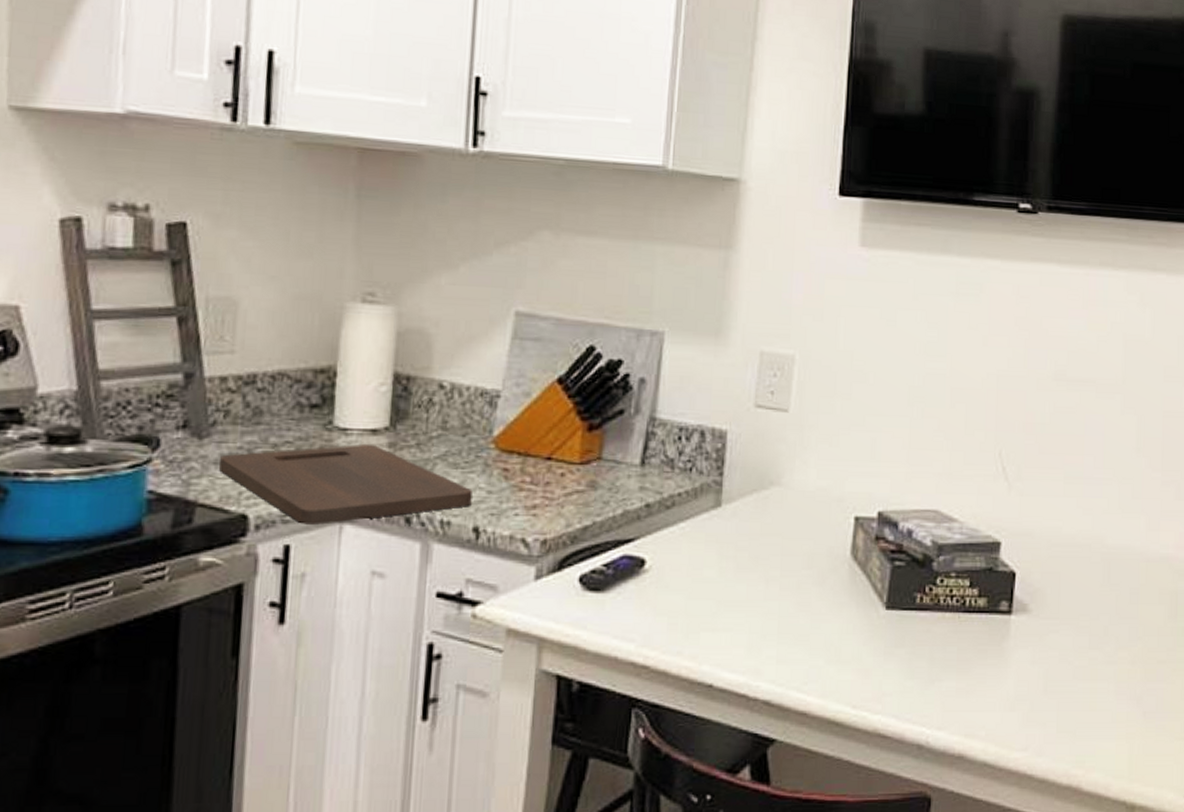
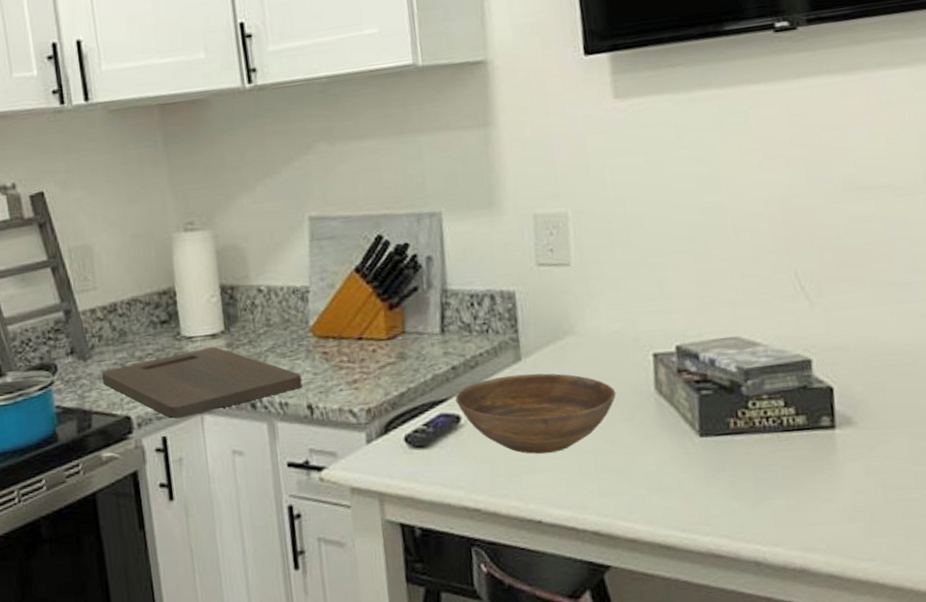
bowl: none [643,521,812,610] -> present [455,373,616,454]

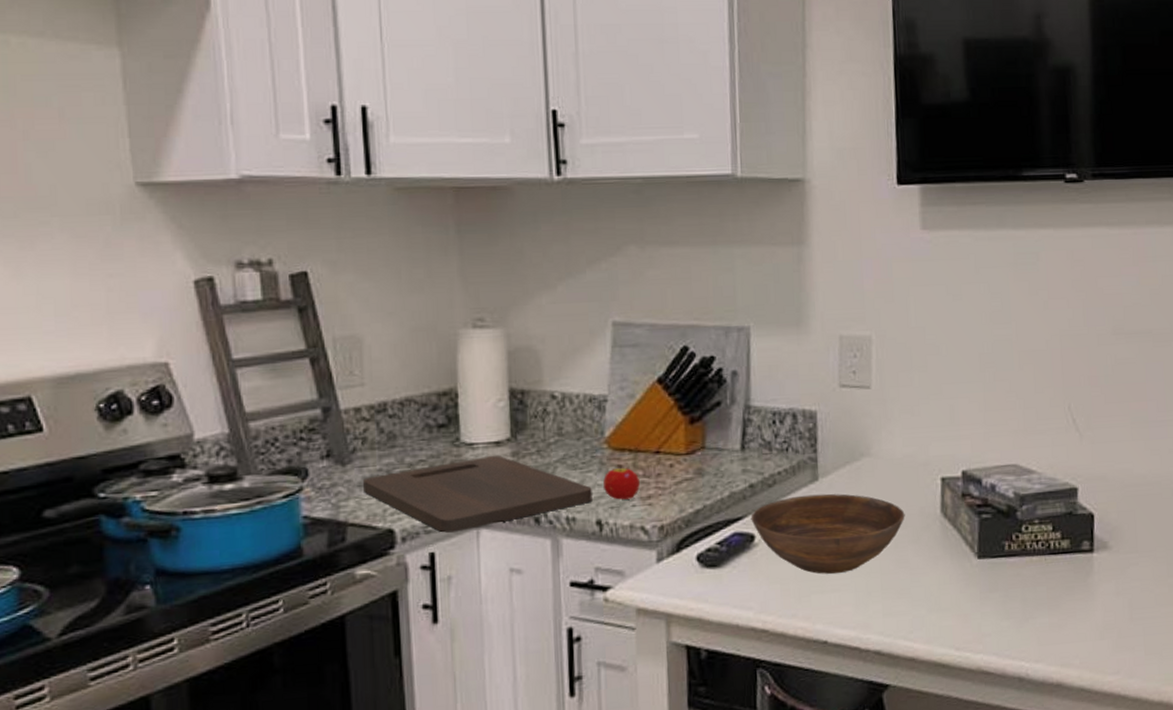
fruit: none [311,353,346,385] -> present [603,466,640,500]

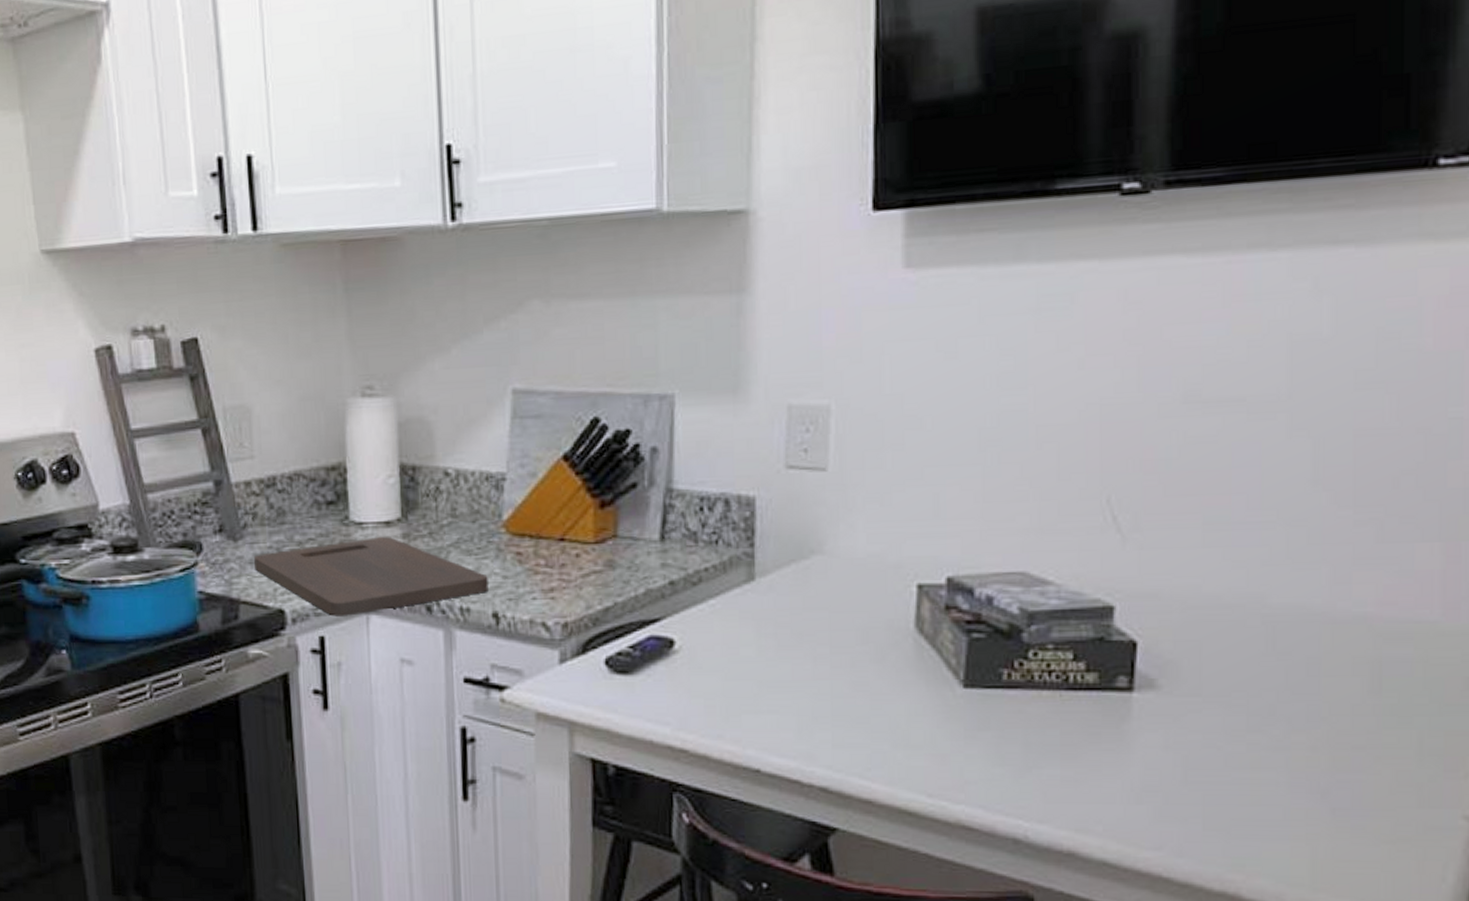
fruit: present [603,466,640,500] -> none [501,553,541,591]
bowl: present [751,493,905,574] -> none [670,596,867,691]

